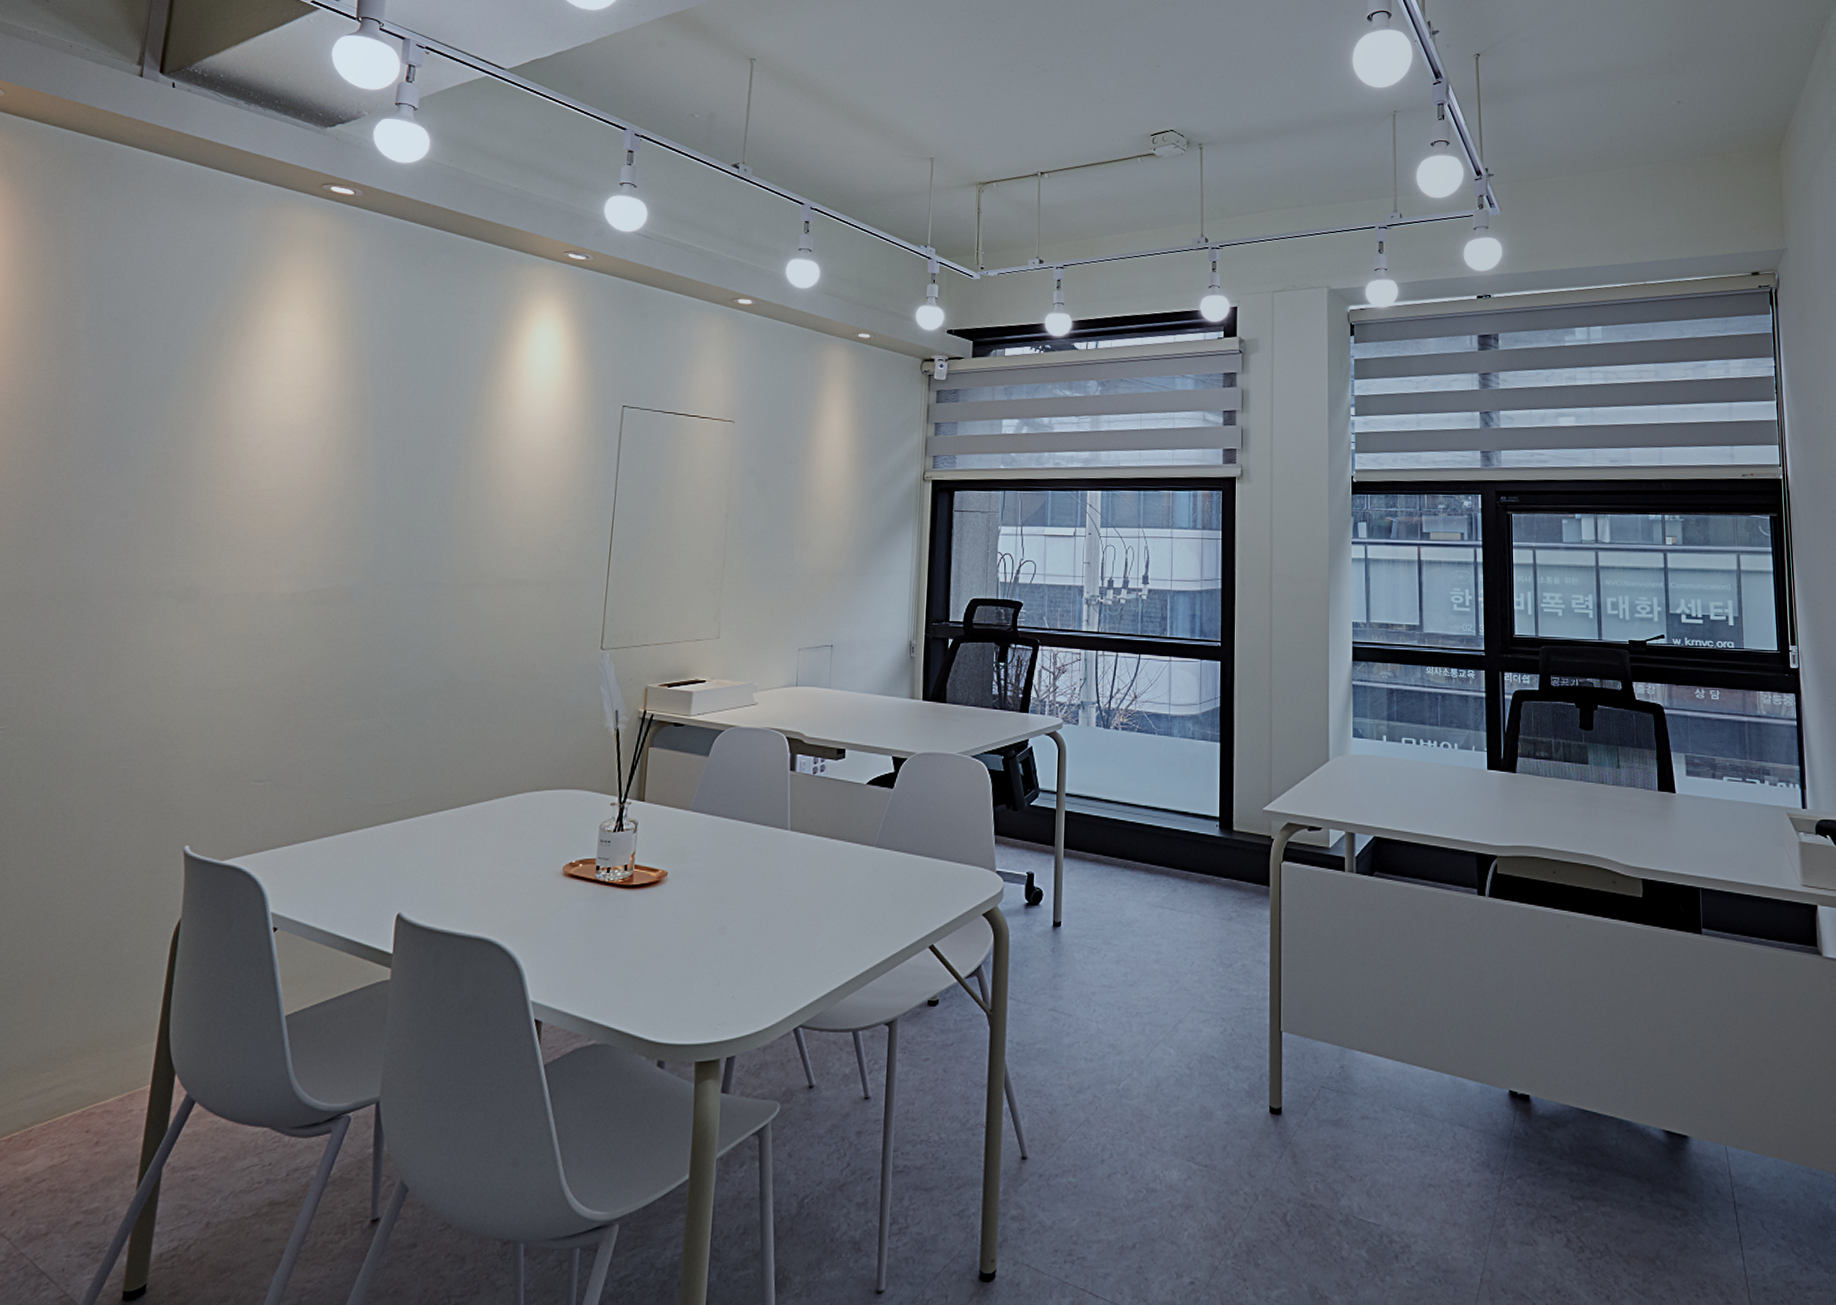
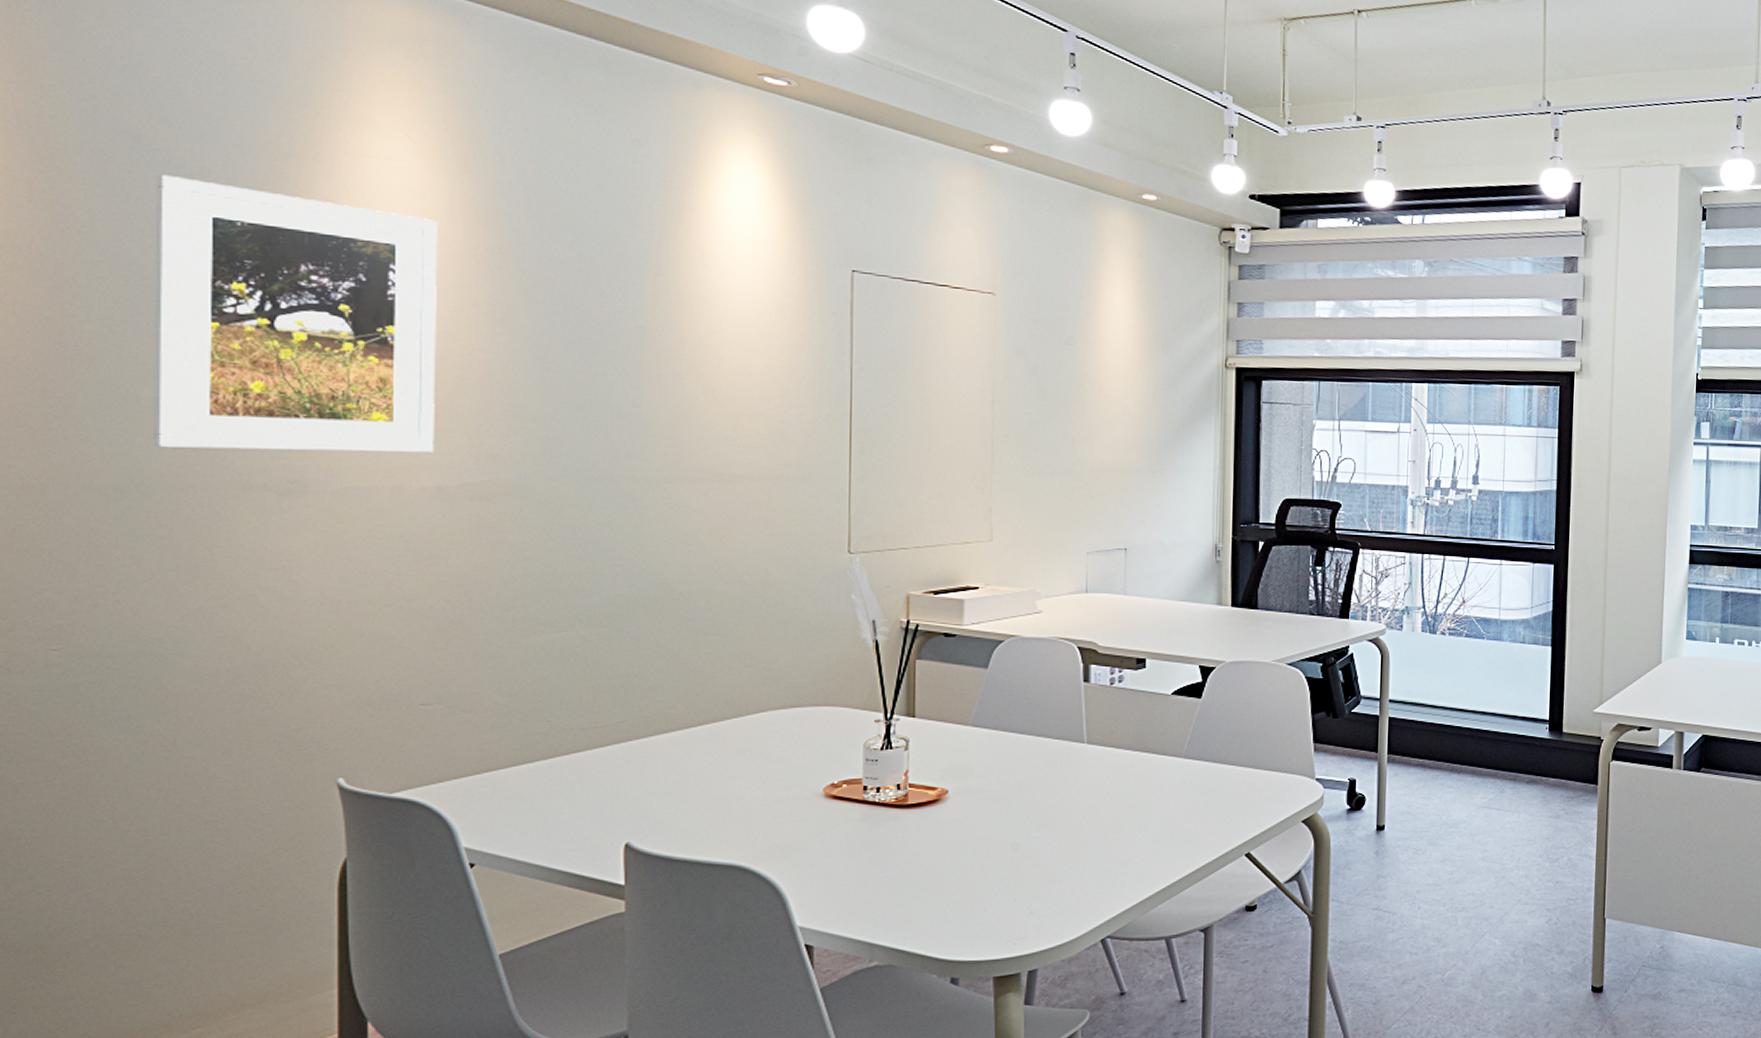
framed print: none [98,350,321,565] -> present [153,174,439,453]

